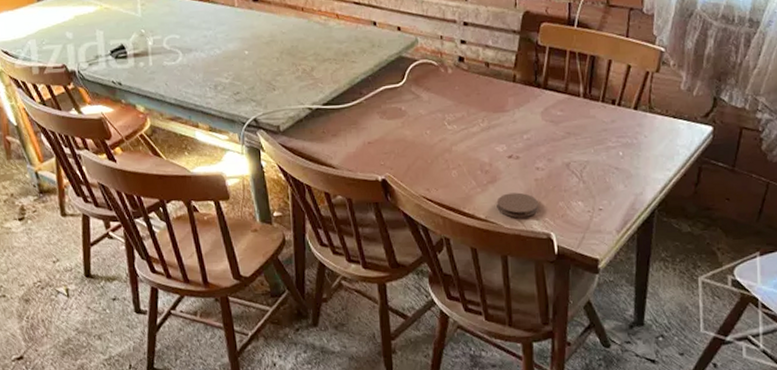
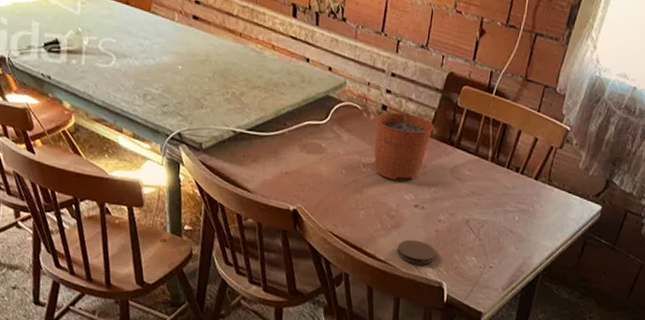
plant pot: none [454,41,516,133] -> present [374,92,434,180]

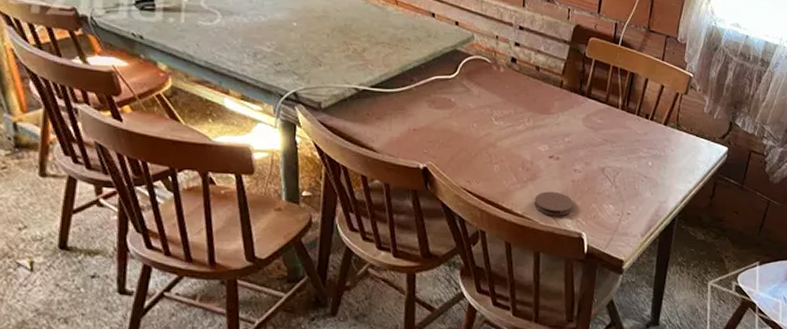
plant pot: present [374,92,434,180] -> none [506,45,564,132]

